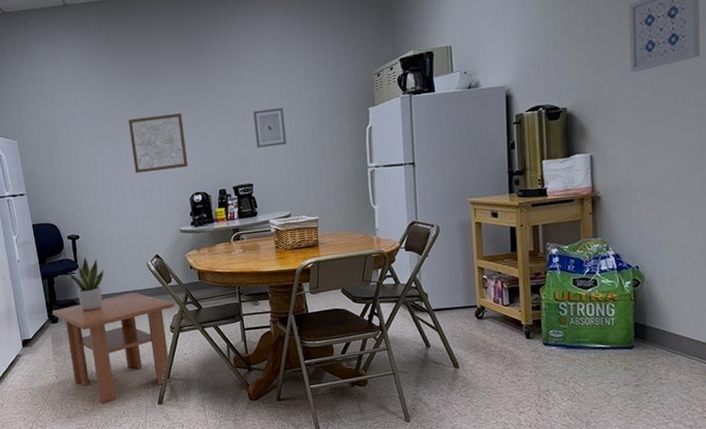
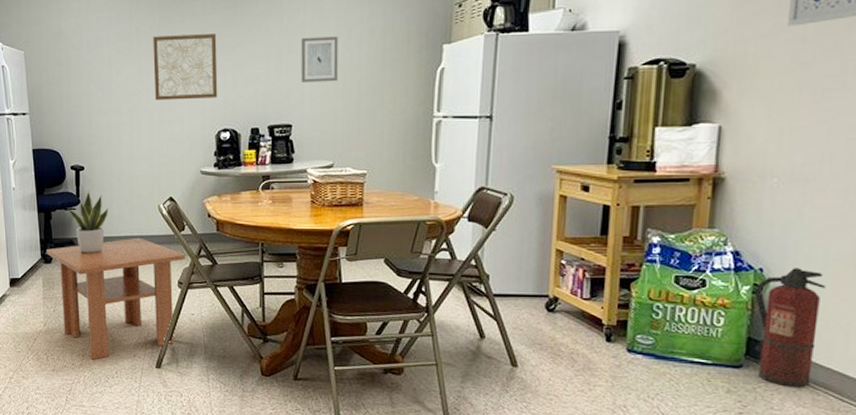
fire extinguisher: none [634,263,688,360] -> present [754,268,827,388]

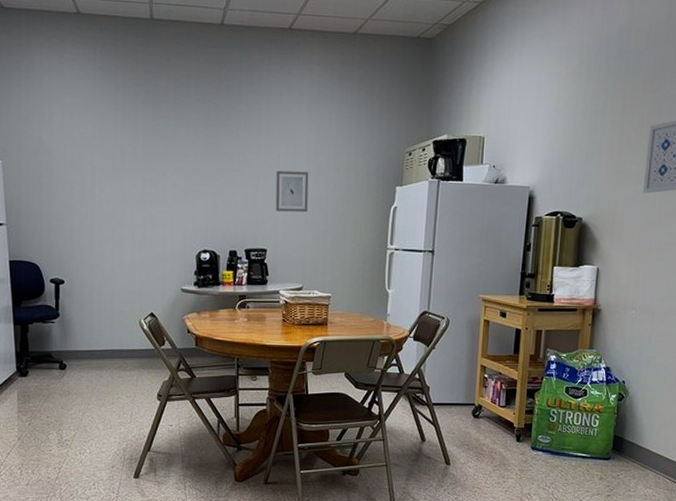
coffee table: present [46,237,186,360] -> none [21,351,165,473]
potted plant: present [68,191,108,254] -> none [46,305,89,367]
wall art: present [153,34,218,101] -> none [137,157,199,221]
fire extinguisher: present [754,268,827,388] -> none [618,381,666,474]

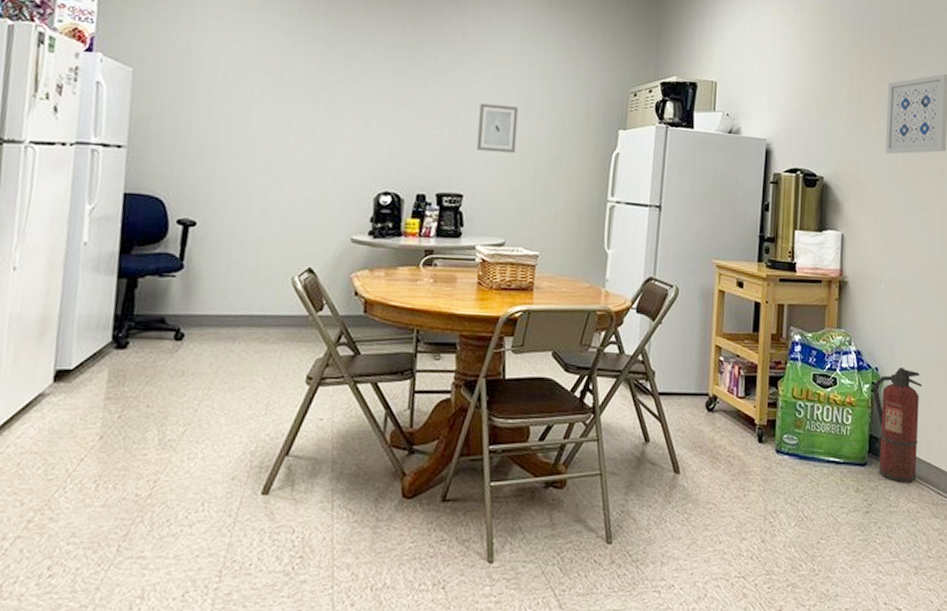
fire extinguisher: none [618,381,666,474] -> present [872,367,923,484]

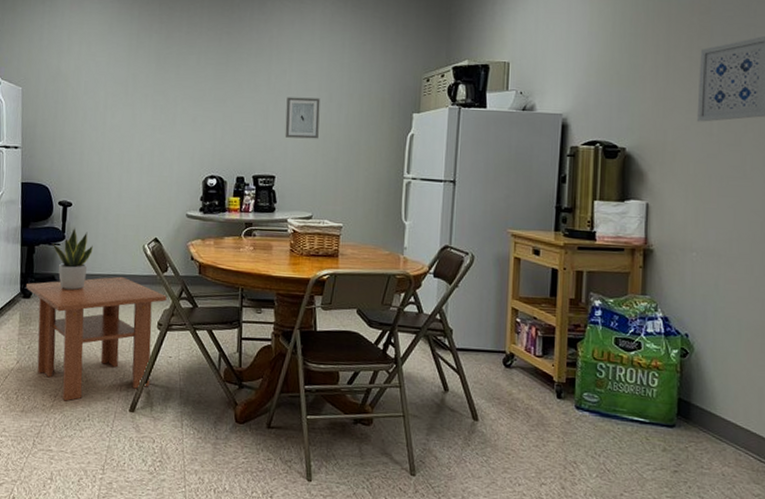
coffee table: none [120,317,321,487] -> present [25,276,167,401]
potted plant: none [163,253,223,338] -> present [52,227,93,291]
fire extinguisher: present [872,367,923,484] -> none [682,335,741,448]

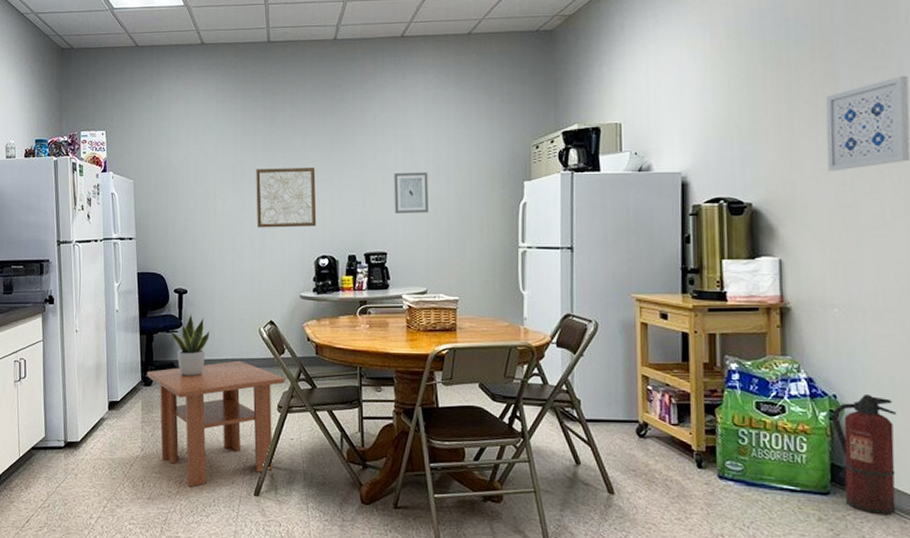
wall art: none [146,84,209,146] -> present [256,167,317,228]
fire extinguisher: none [682,335,741,448] -> present [831,395,897,516]

